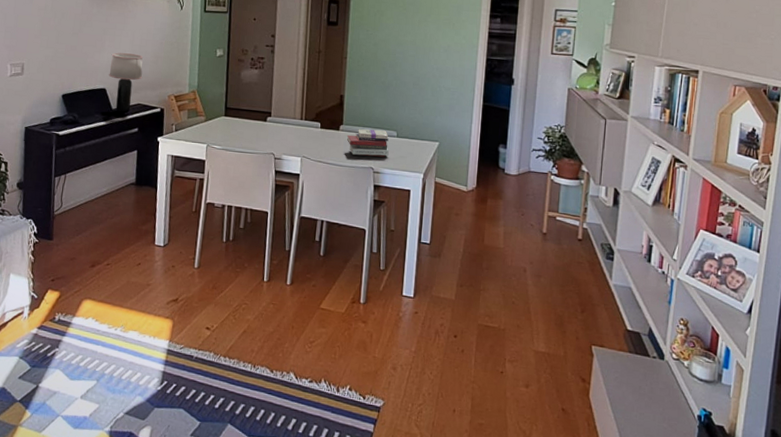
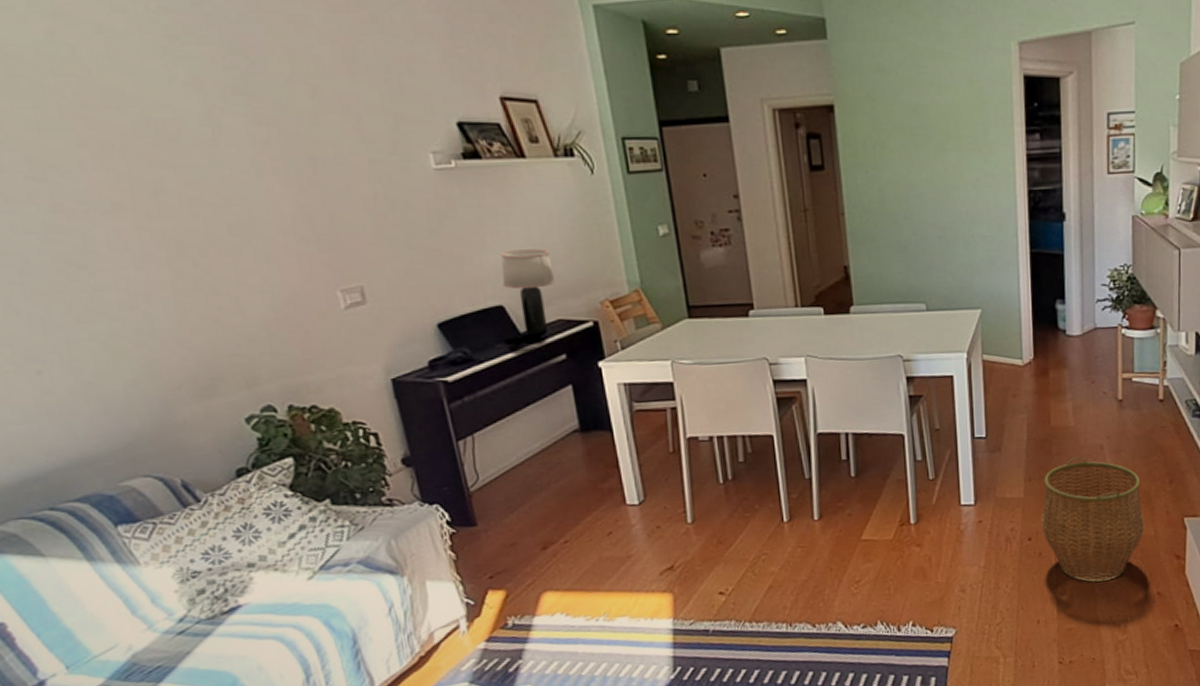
books: present [346,129,389,158] -> none [861,304,919,343]
basket: none [466,274,556,388] -> present [1041,457,1144,583]

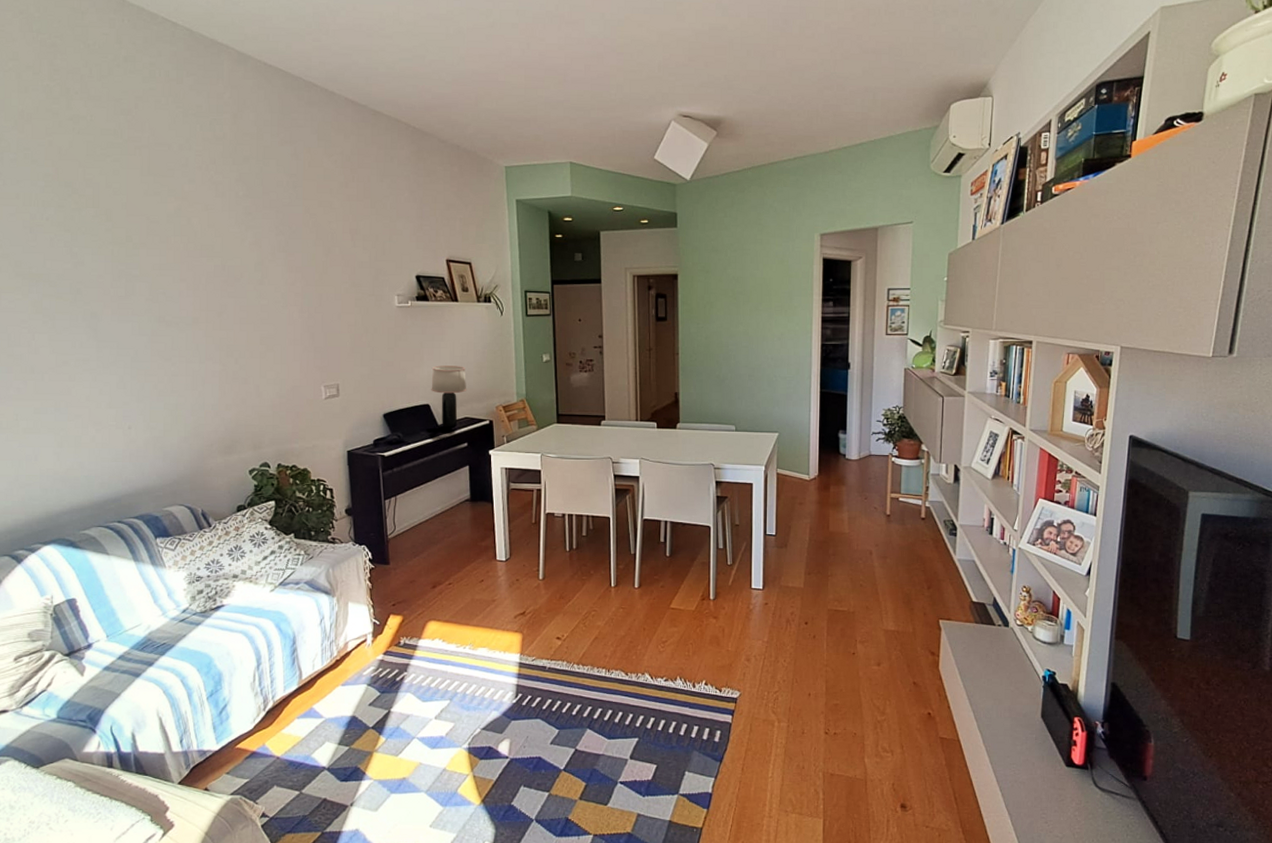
basket: present [1041,457,1144,583] -> none [817,559,904,667]

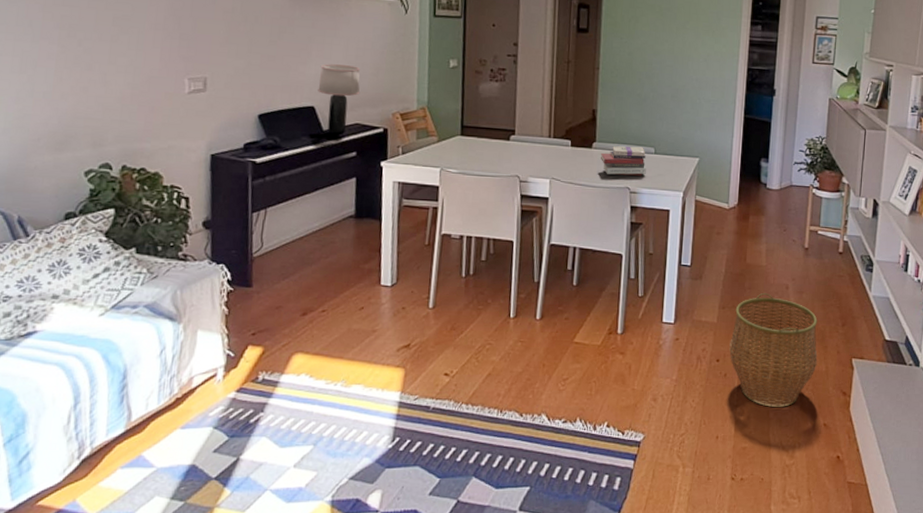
books: none [684,425,728,453] -> present [600,146,646,176]
basket: none [817,559,904,667] -> present [729,293,818,408]

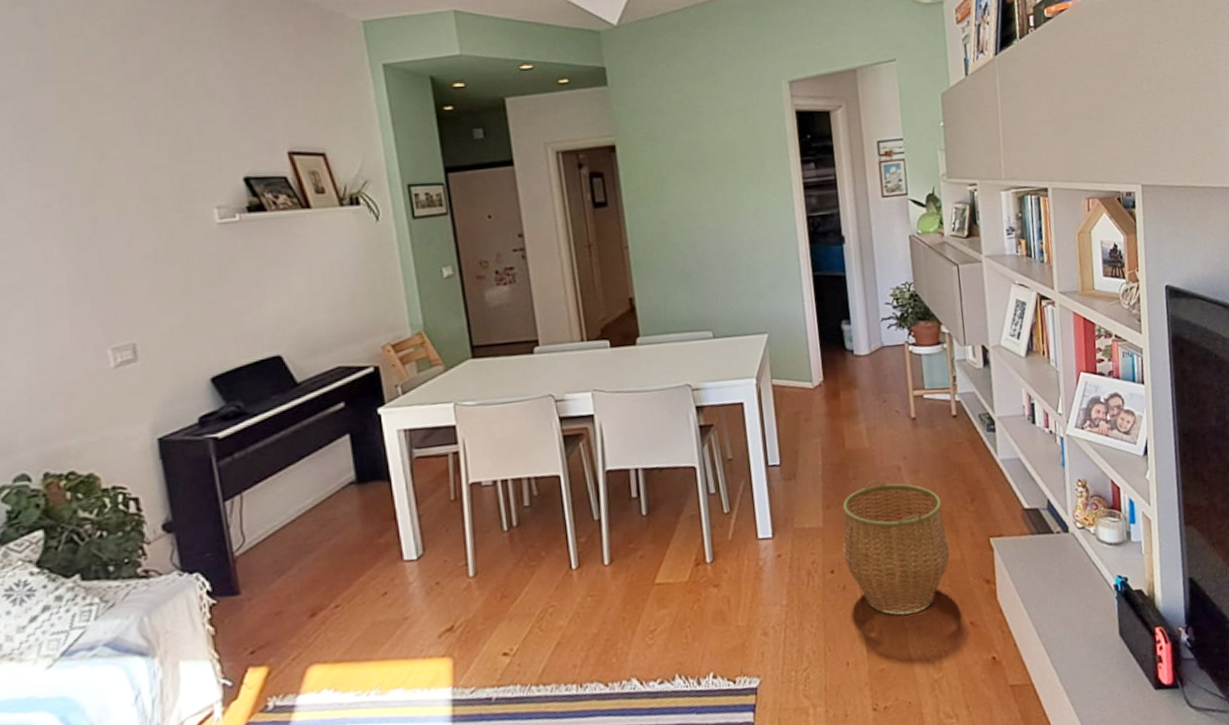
table lamp: present [318,64,361,134] -> none [279,296,337,385]
books: present [600,146,646,176] -> none [647,332,707,373]

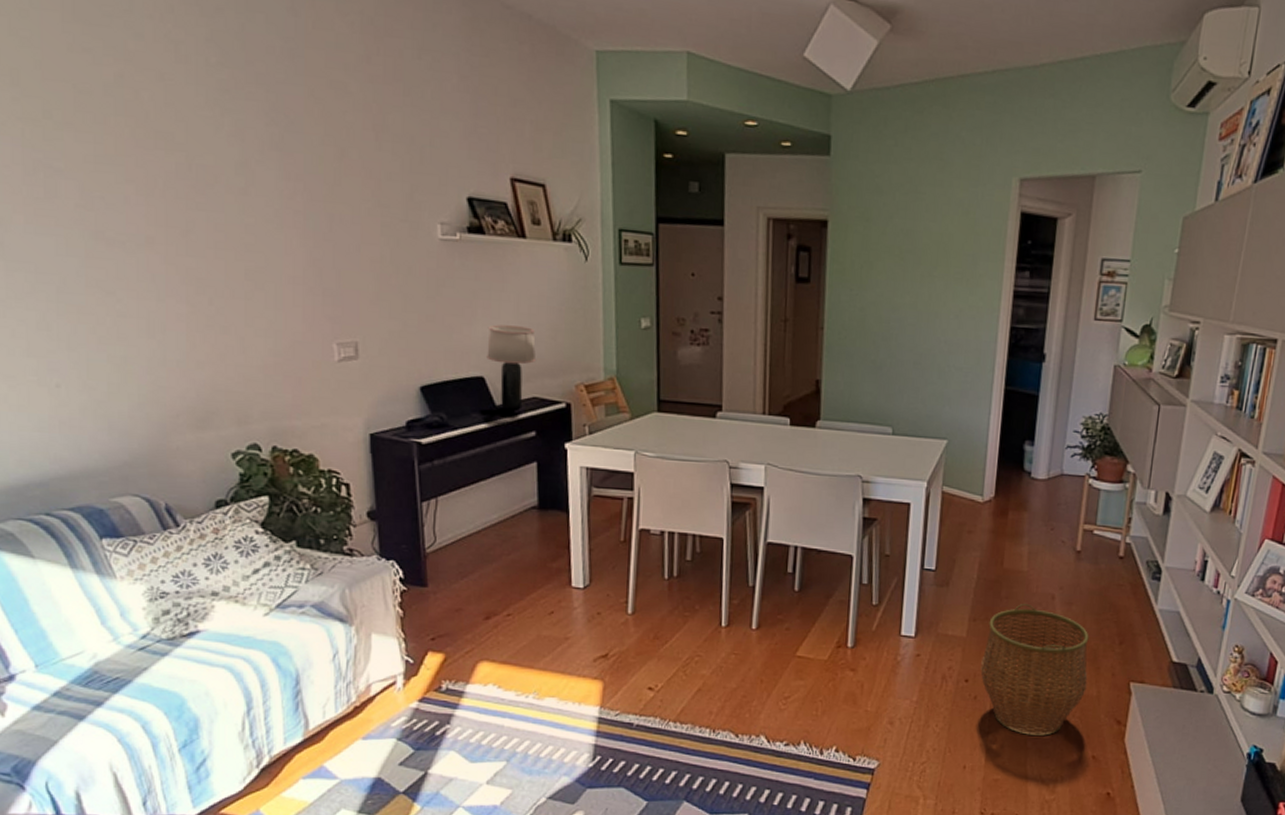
table lamp: none [279,296,337,385] -> present [487,324,537,410]

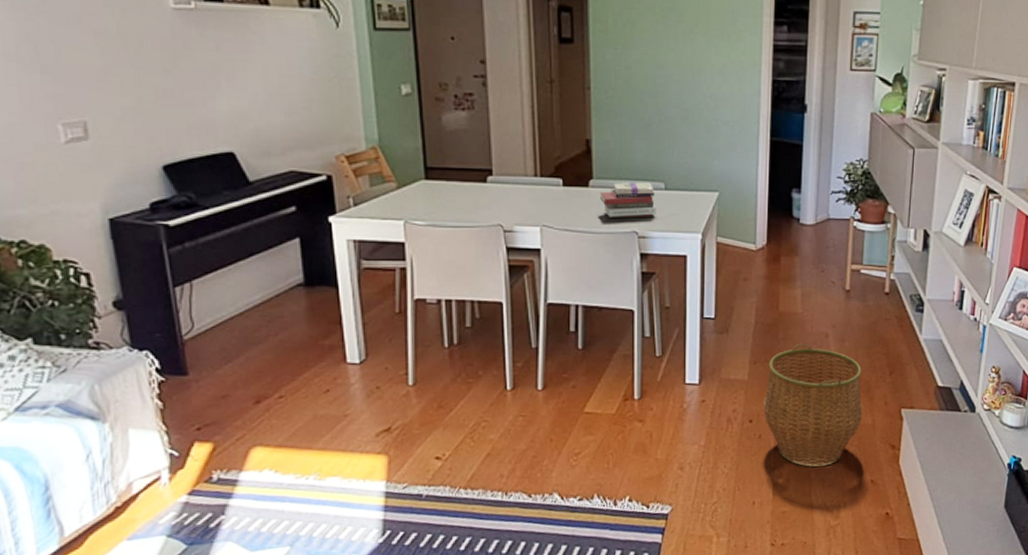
table lamp: present [487,324,537,410] -> none [234,97,291,185]
books: none [825,425,882,462] -> present [599,182,656,217]

